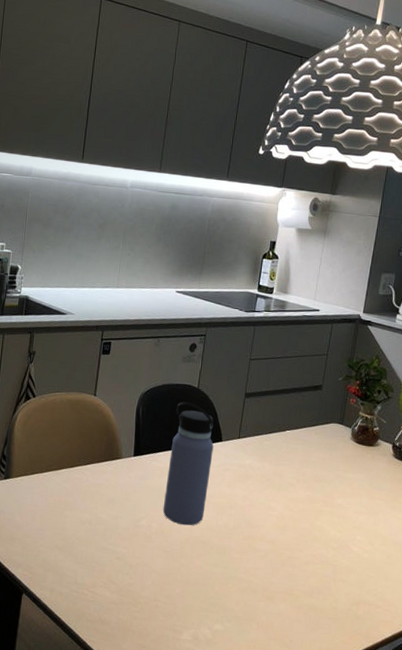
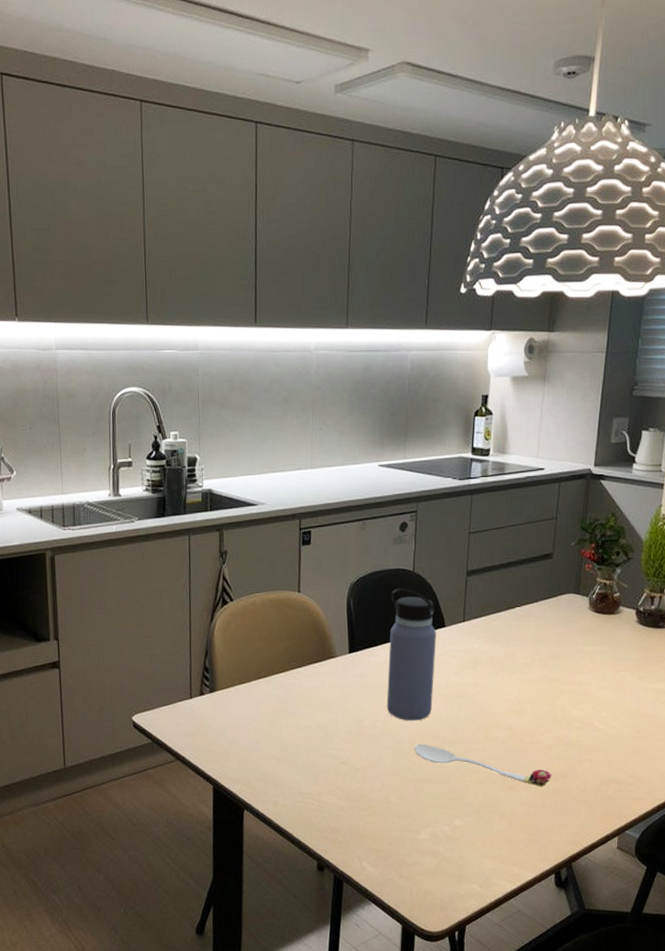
spoon: none [184,547,308,601] -> present [413,744,552,787]

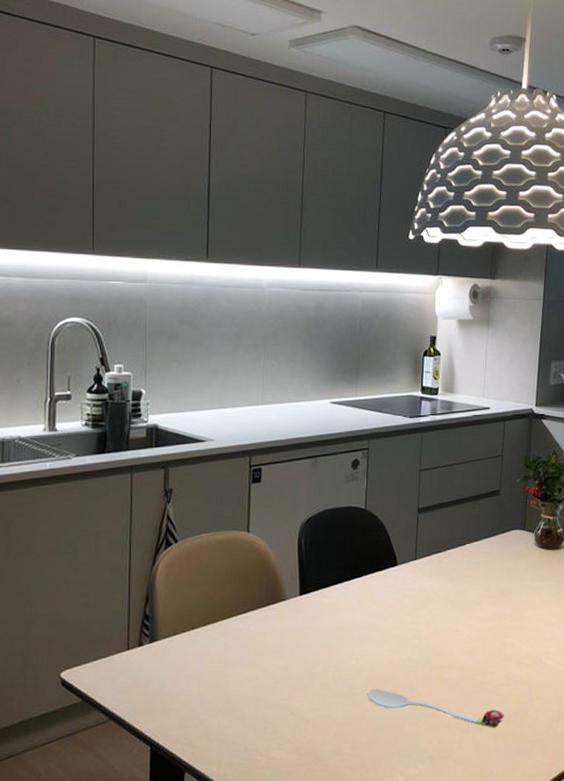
water bottle: present [386,587,436,721] -> none [338,525,389,665]

